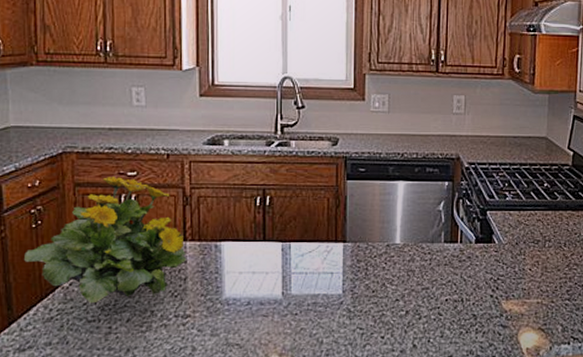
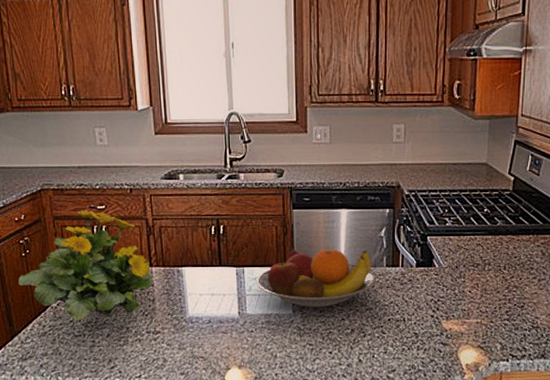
fruit bowl: none [304,223,433,288] -> present [256,249,376,308]

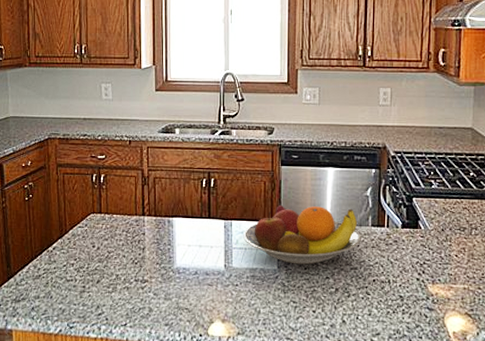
flowering plant: present [18,210,154,321] -> none [19,159,145,266]

